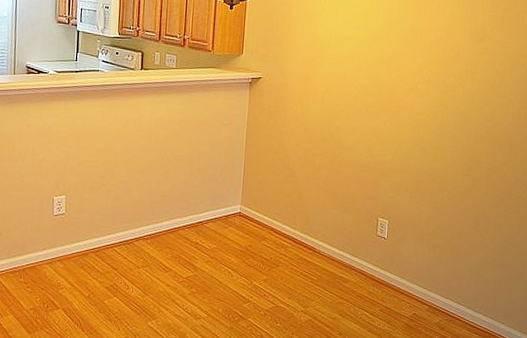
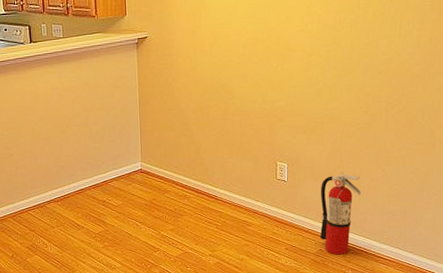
fire extinguisher: none [415,234,459,321] -> present [319,172,362,255]

